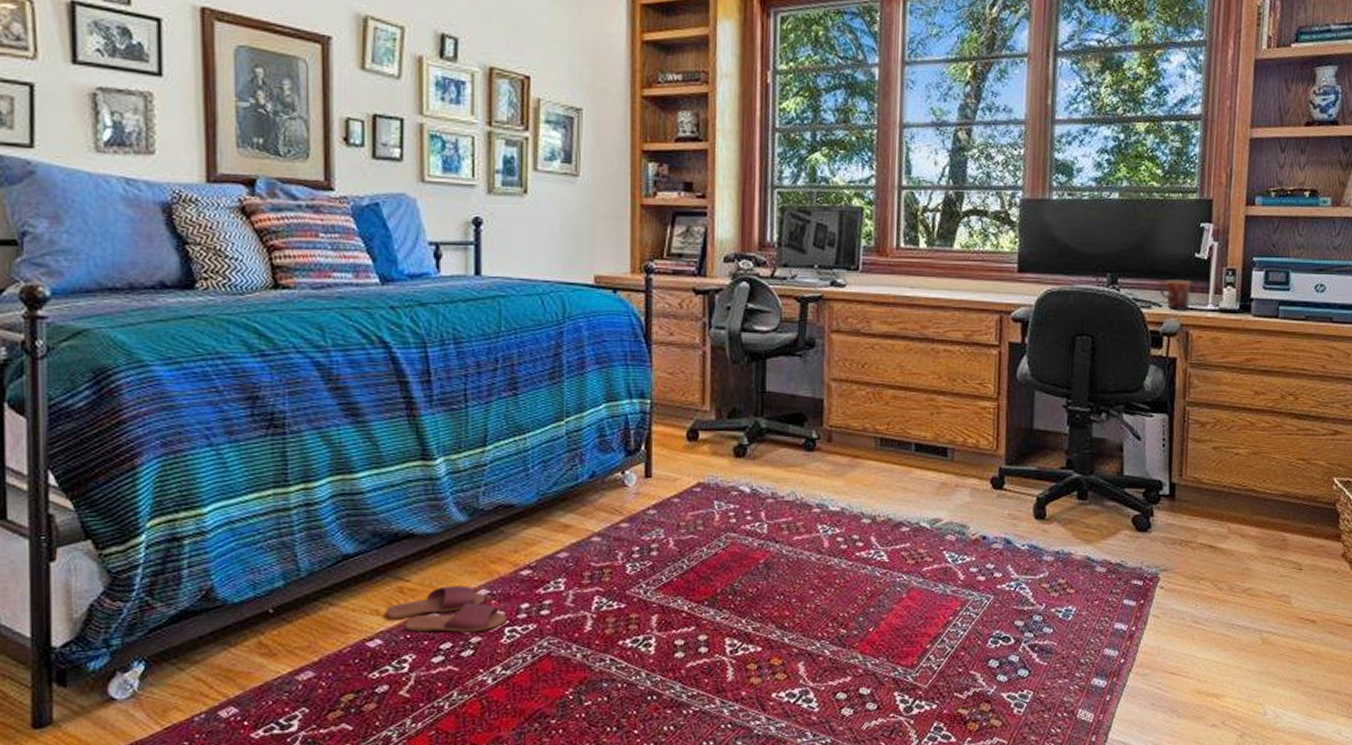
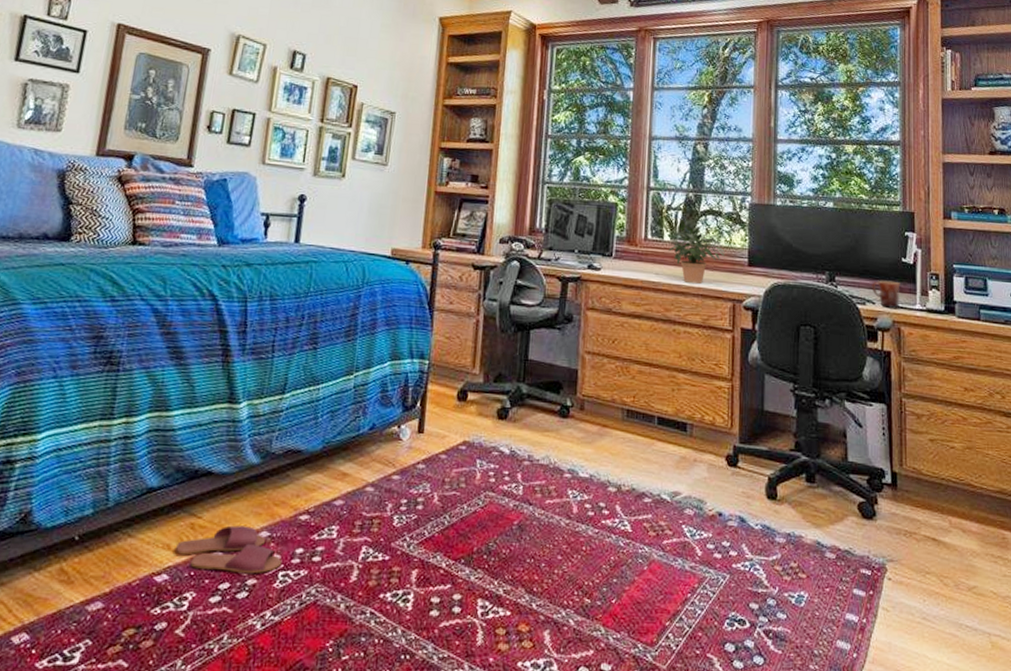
potted plant: none [924,223,991,297] -> present [668,220,725,285]

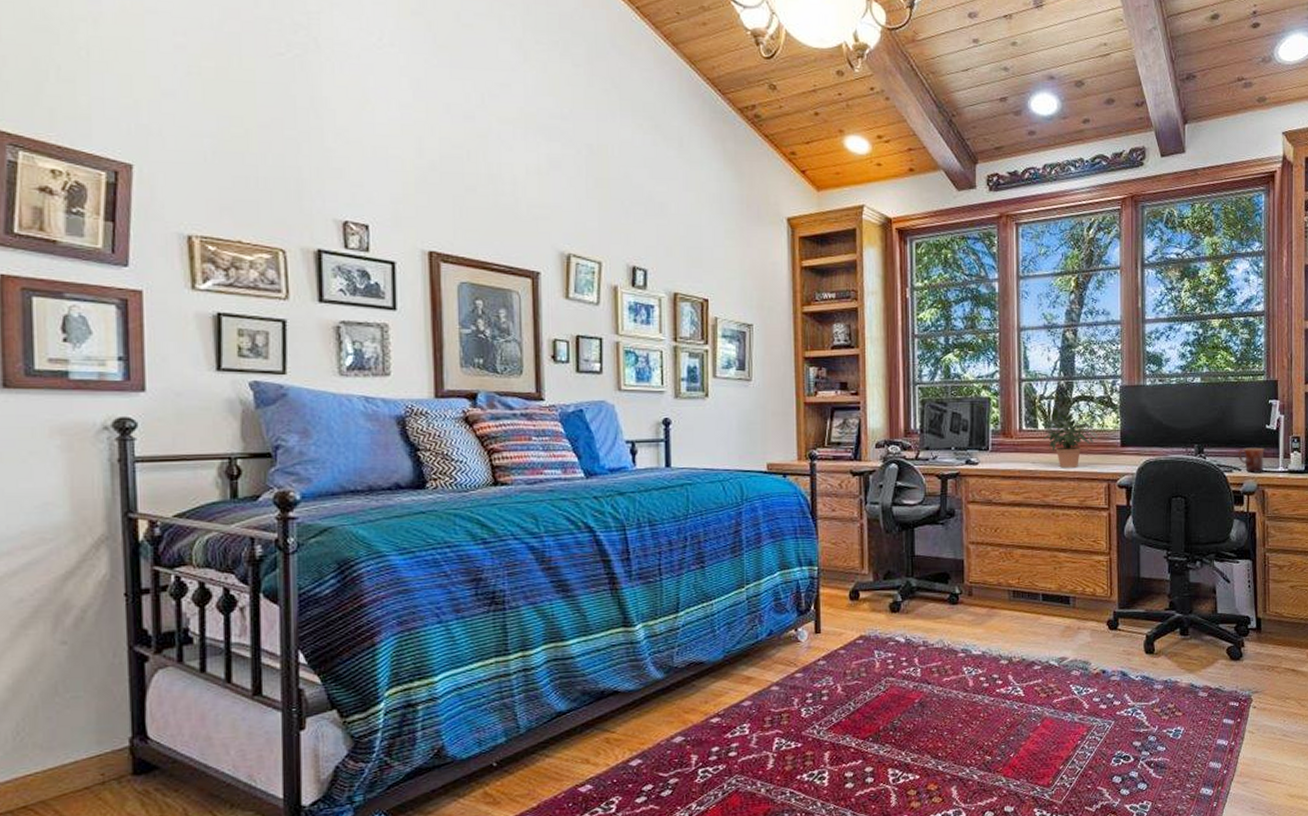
slippers: present [176,525,283,574] -> none [595,734,700,776]

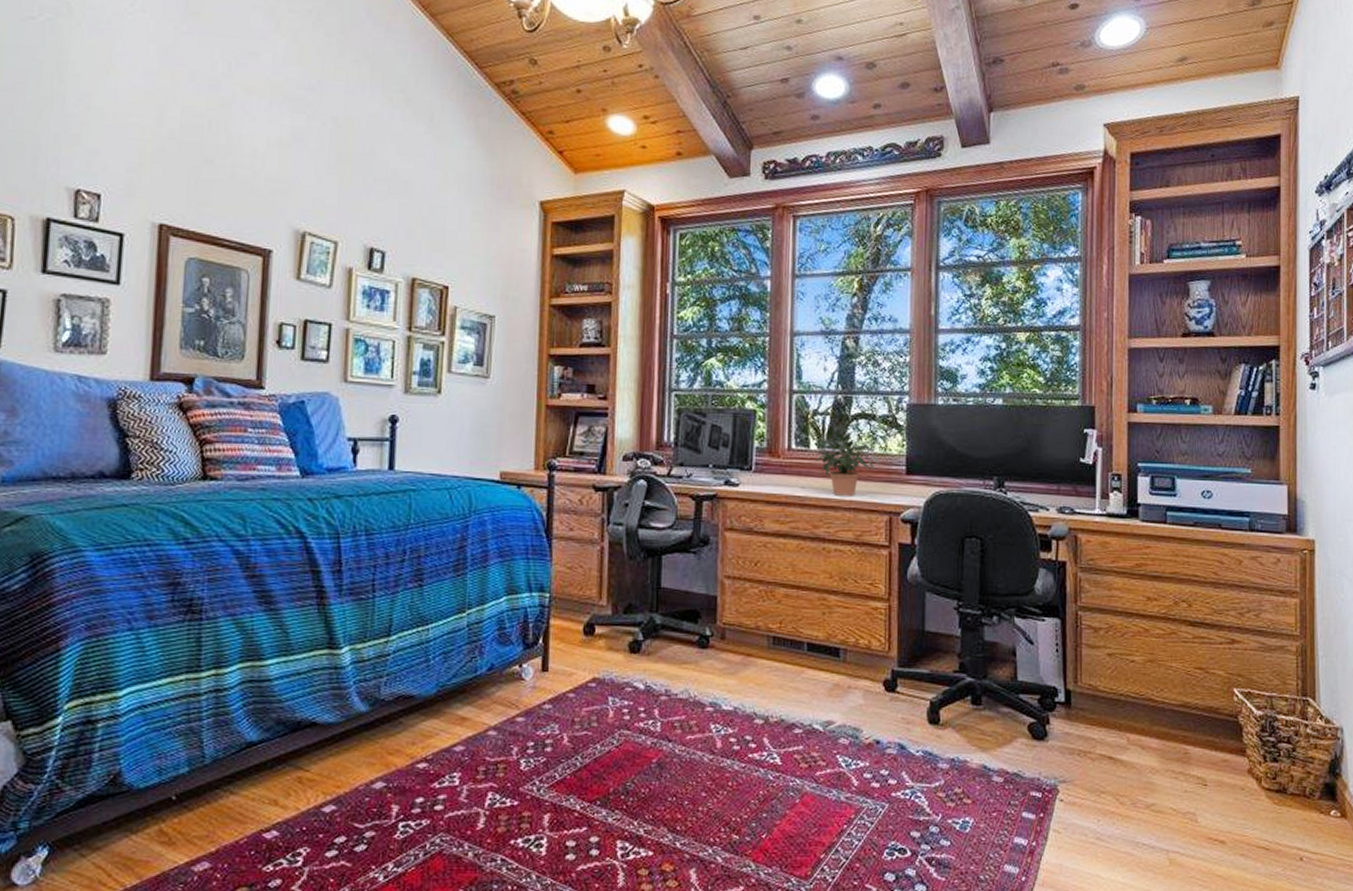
mug: present [1238,447,1264,472] -> none [1045,483,1078,514]

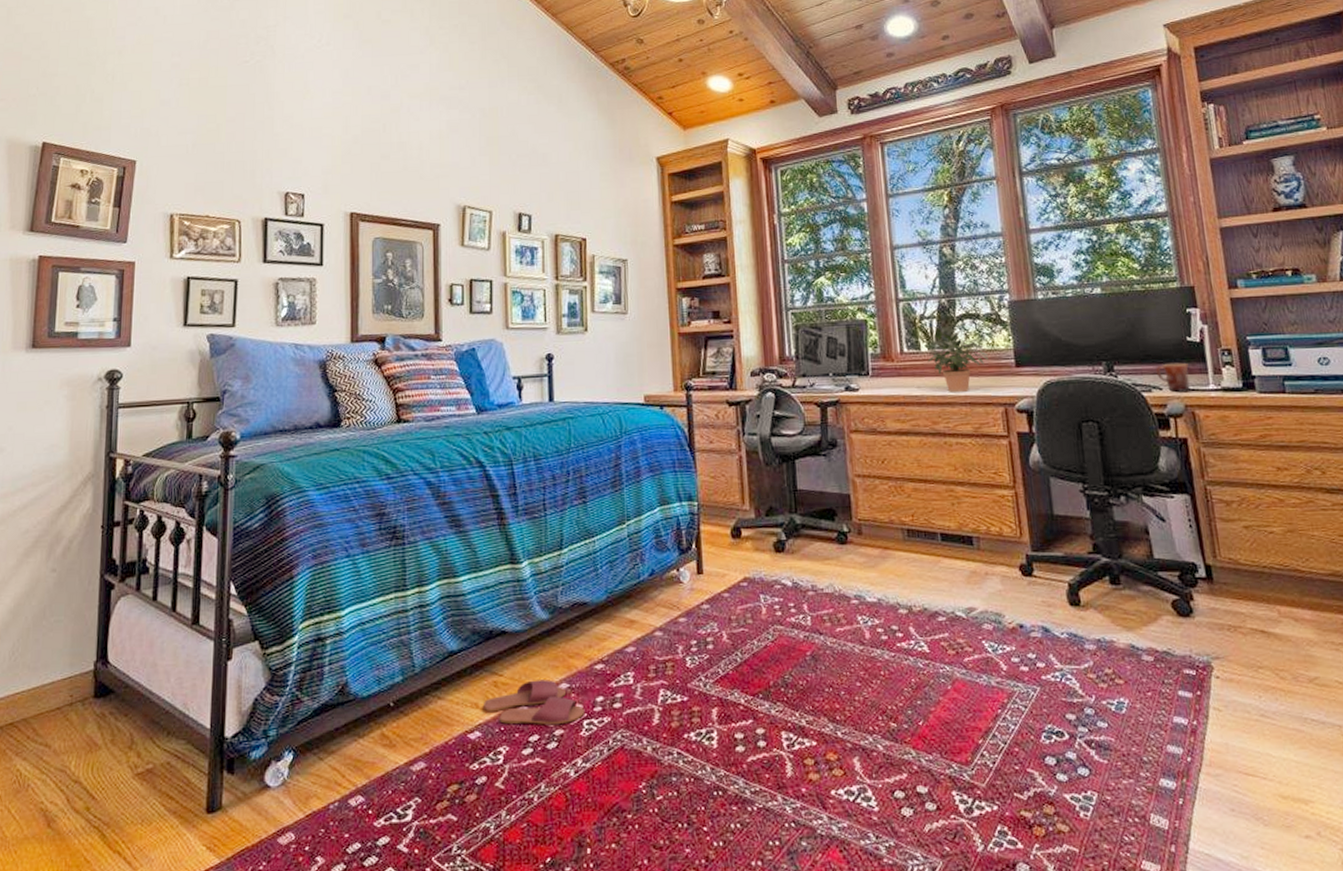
slippers: none [284,777,402,826] -> present [484,679,585,725]
mug: none [1045,483,1078,514] -> present [1156,362,1190,392]

